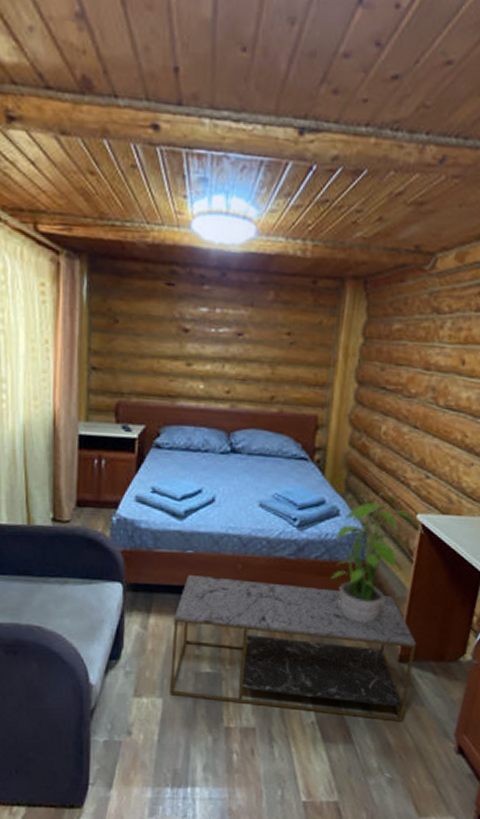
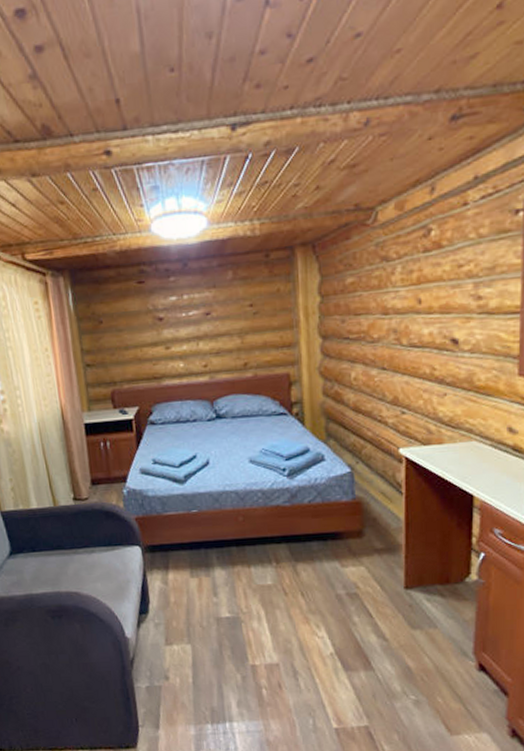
coffee table: present [170,575,417,722] -> none [190,528,420,646]
potted plant: present [330,492,424,624] -> none [325,434,408,558]

